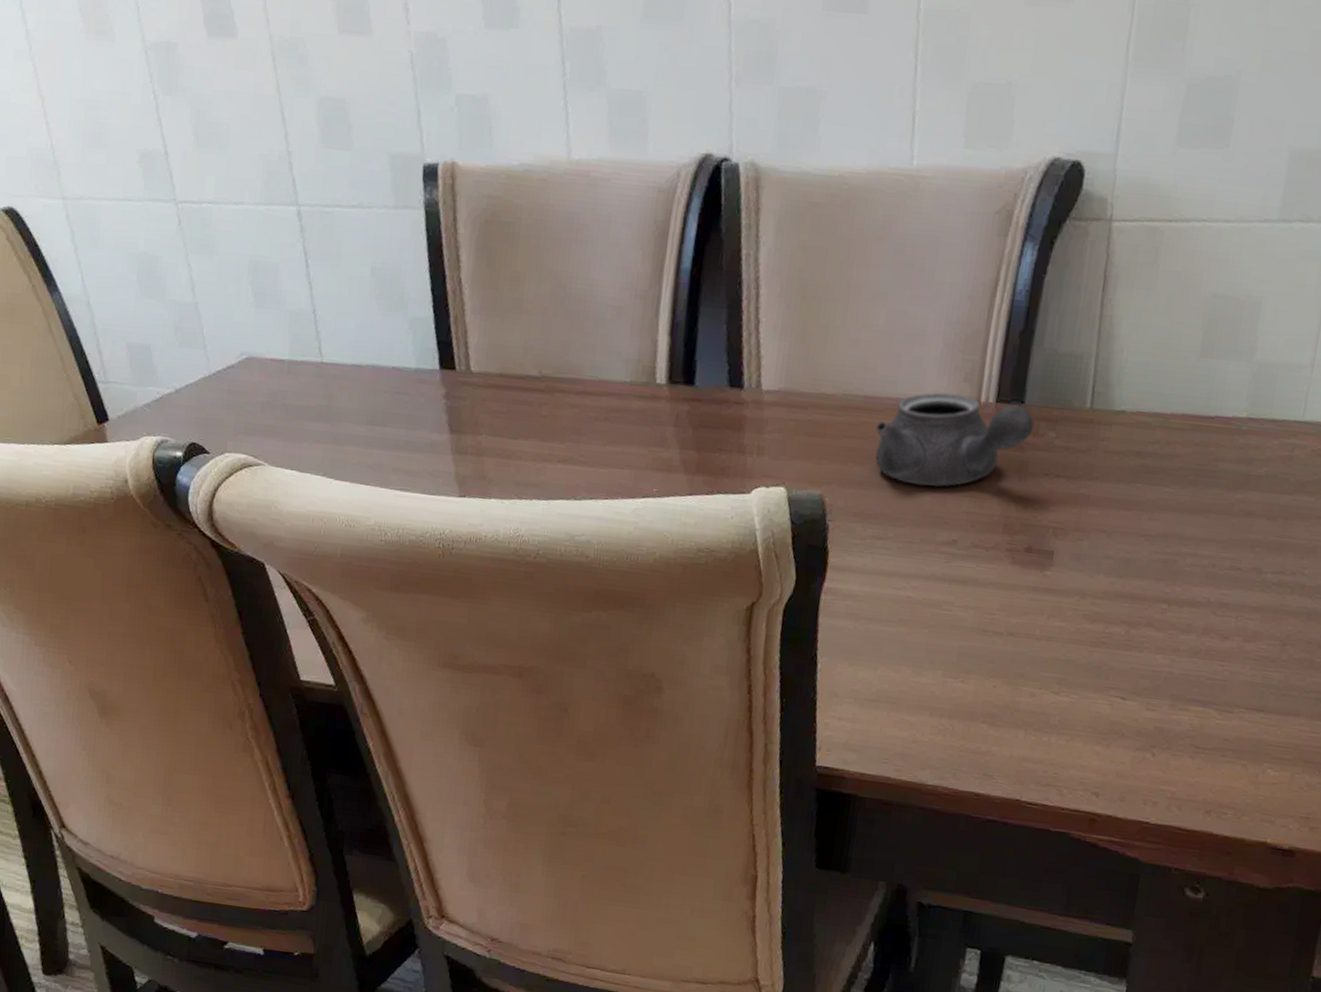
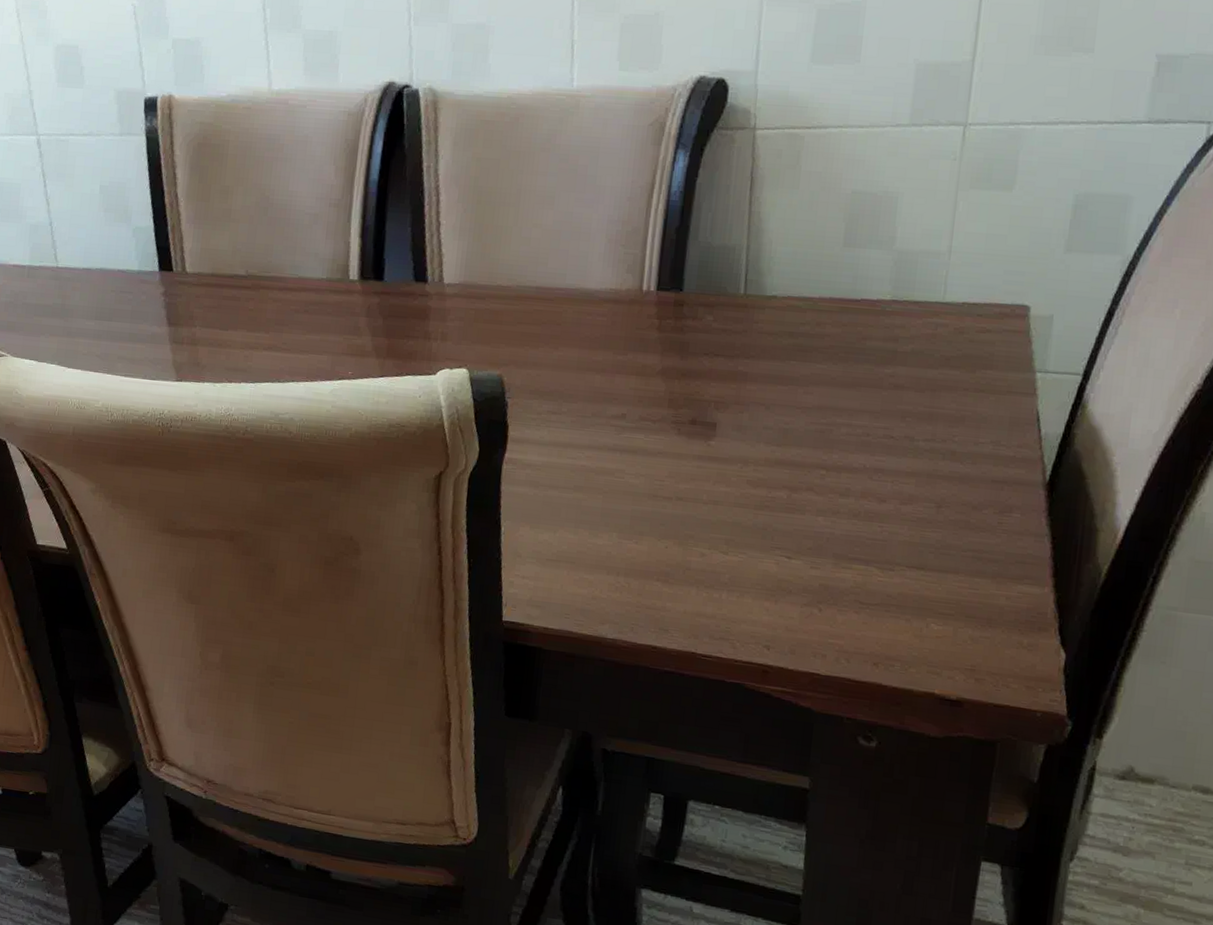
teapot: present [875,392,1034,487] -> none [547,282,692,366]

